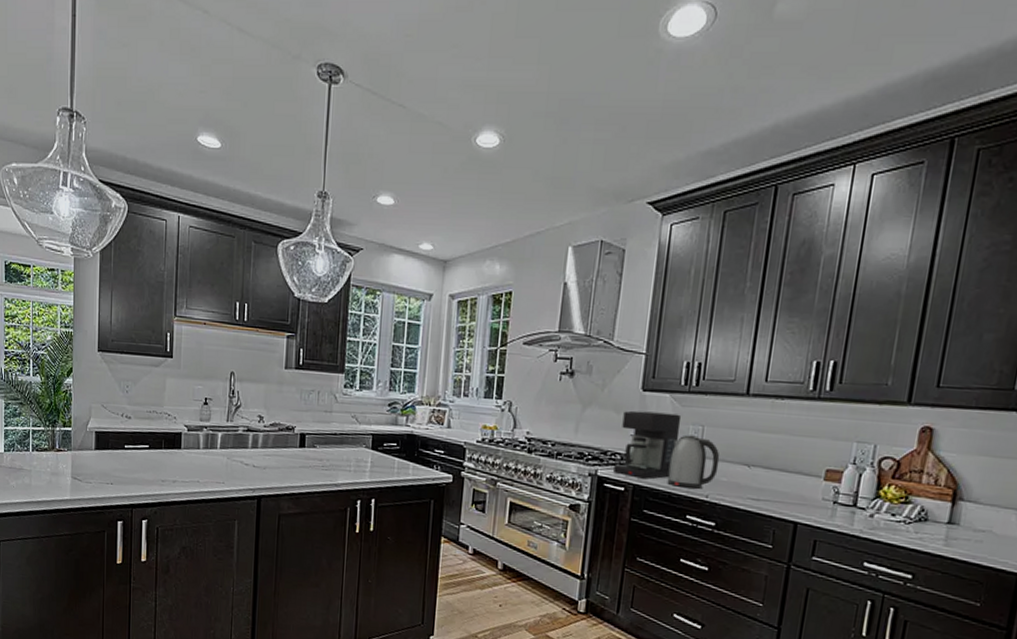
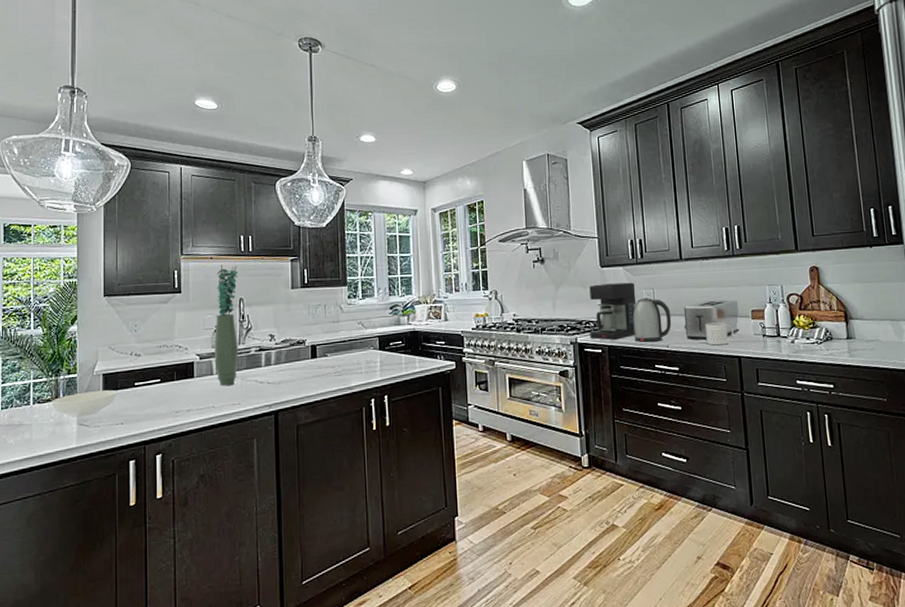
bowl: none [48,446,109,471] -> present [51,390,118,417]
vase: none [202,332,232,463] -> present [214,265,239,387]
toaster: none [732,449,811,496] -> present [683,299,740,340]
mug: none [757,476,797,506] -> present [704,322,734,346]

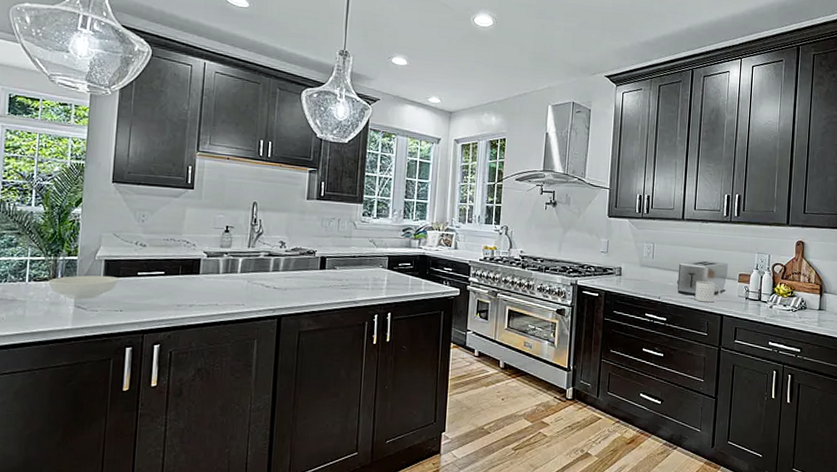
vase: present [214,265,239,387] -> none [222,166,255,287]
coffee maker: present [589,282,637,341] -> none [589,232,638,287]
kettle: present [632,297,672,342] -> none [630,250,667,292]

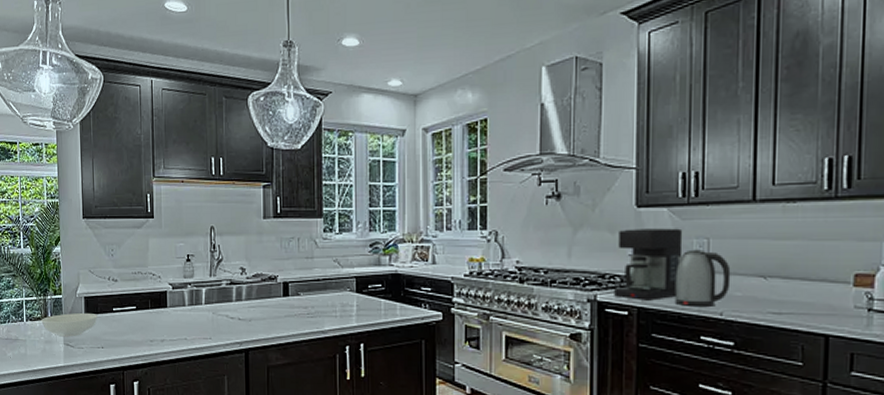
coffee maker: none [589,232,638,287] -> present [614,228,683,302]
kettle: none [630,250,667,292] -> present [674,249,731,306]
toaster: present [677,260,729,296] -> none [749,258,836,309]
mug: present [694,281,721,303] -> none [778,288,823,318]

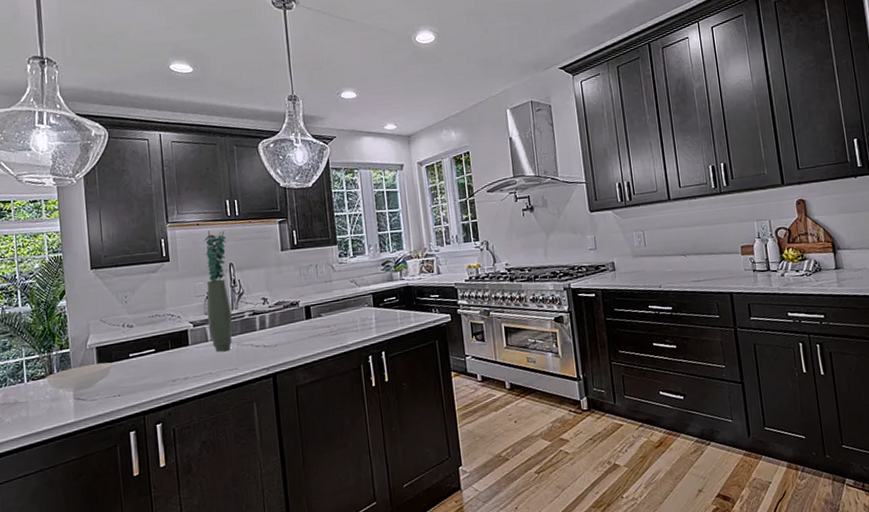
vase: none [185,189,210,319] -> present [204,230,233,353]
coffee maker: present [614,228,683,302] -> none [580,225,628,285]
kettle: present [674,249,731,306] -> none [624,239,663,284]

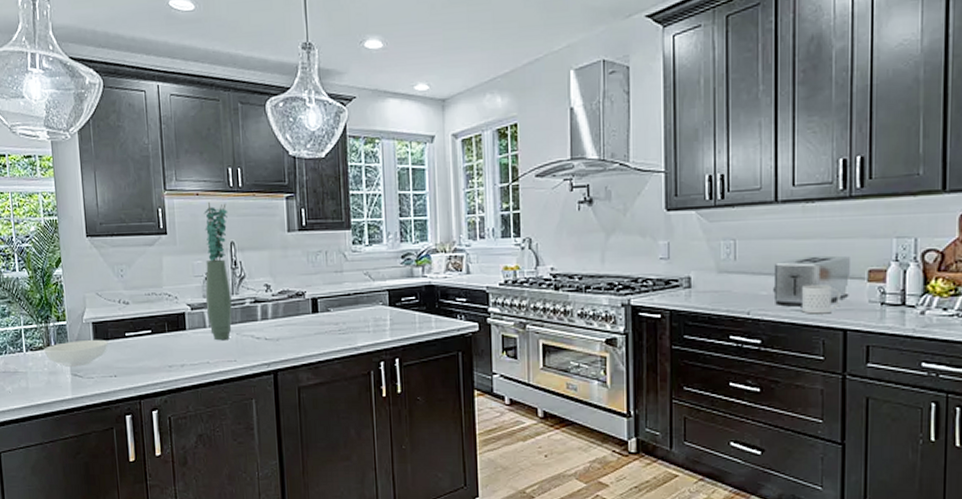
toaster: none [674,237,730,279] -> present [773,255,851,307]
mug: none [695,260,725,284] -> present [801,285,841,314]

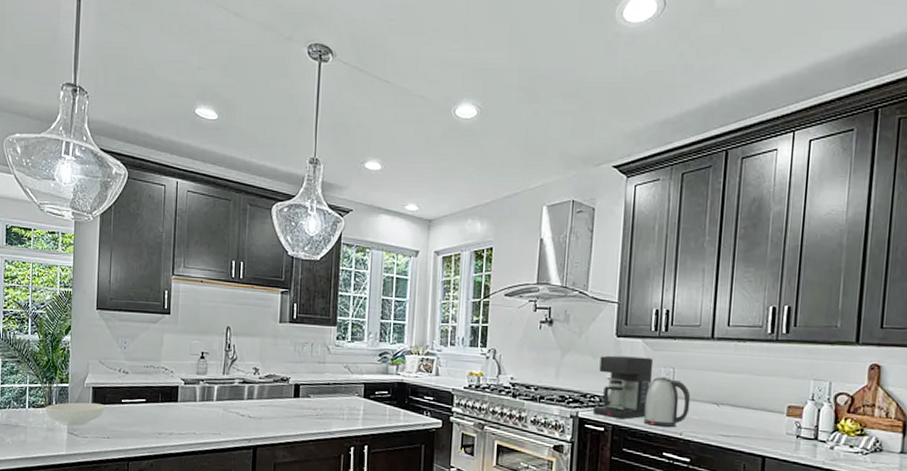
vase: present [204,202,233,341] -> none [198,289,228,415]
coffee maker: none [647,230,711,304] -> present [593,355,654,421]
kettle: none [704,251,756,307] -> present [643,376,691,427]
toaster: present [773,255,851,307] -> none [703,388,774,432]
mug: present [801,285,841,314] -> none [727,414,762,441]

